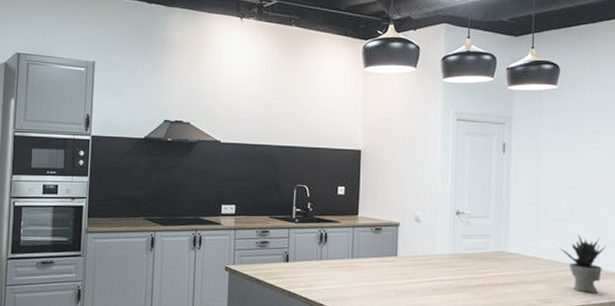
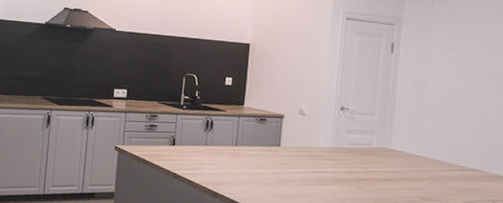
potted plant: present [559,235,606,294] -> none [443,136,492,195]

